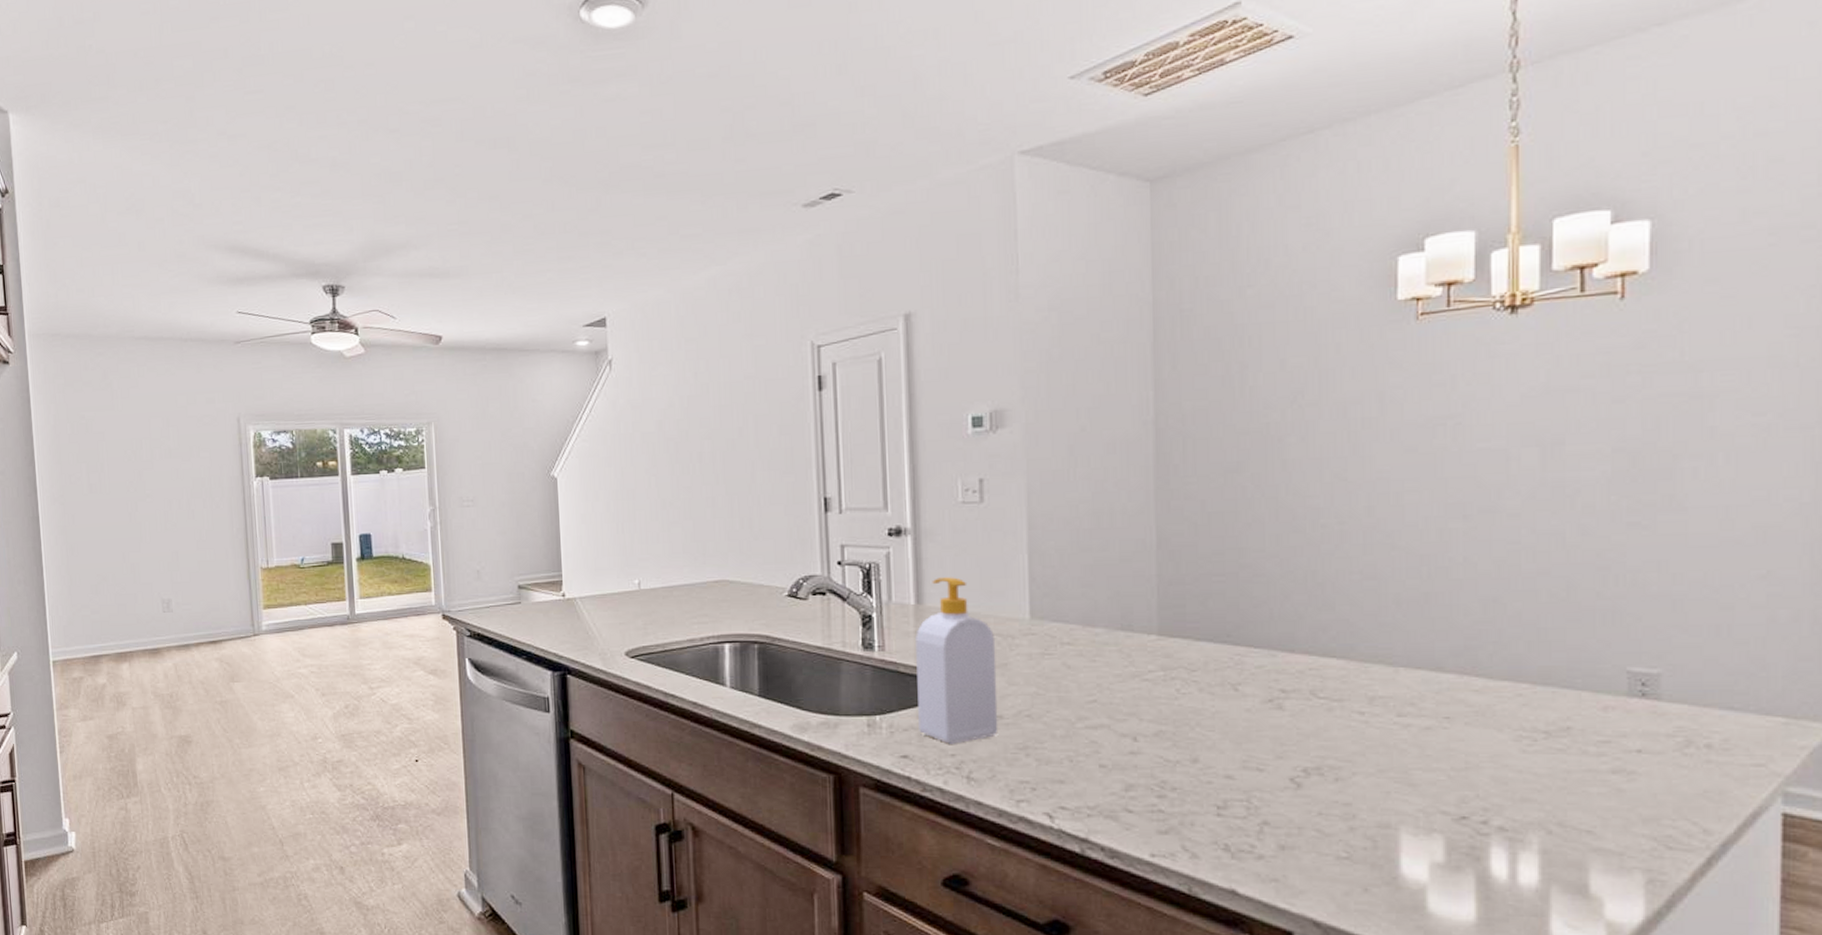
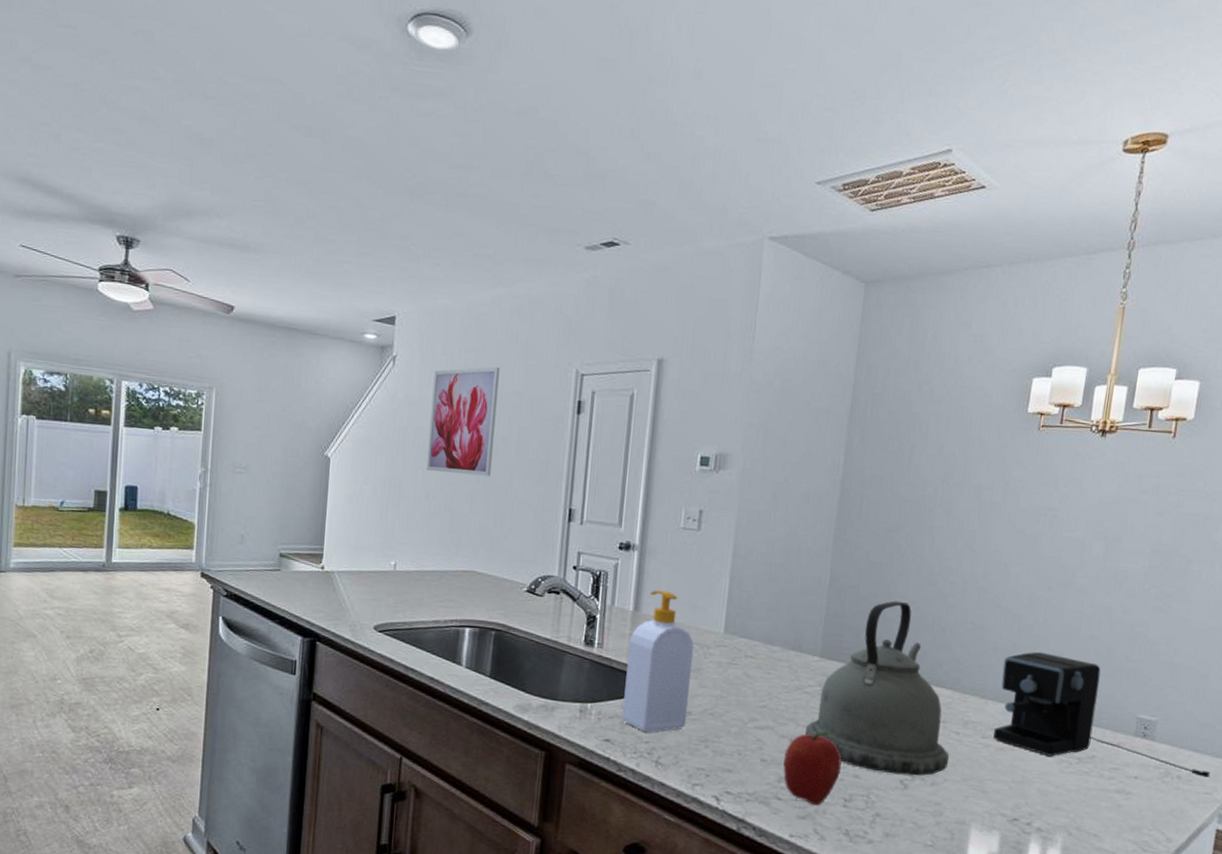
wall art: none [654,353,730,478] -> present [426,366,500,477]
fruit: none [1127,724,1208,817] -> present [783,731,842,806]
kettle: none [1152,556,1355,771] -> present [805,600,949,776]
coffee maker: none [1413,599,1760,745] -> present [993,651,1211,778]

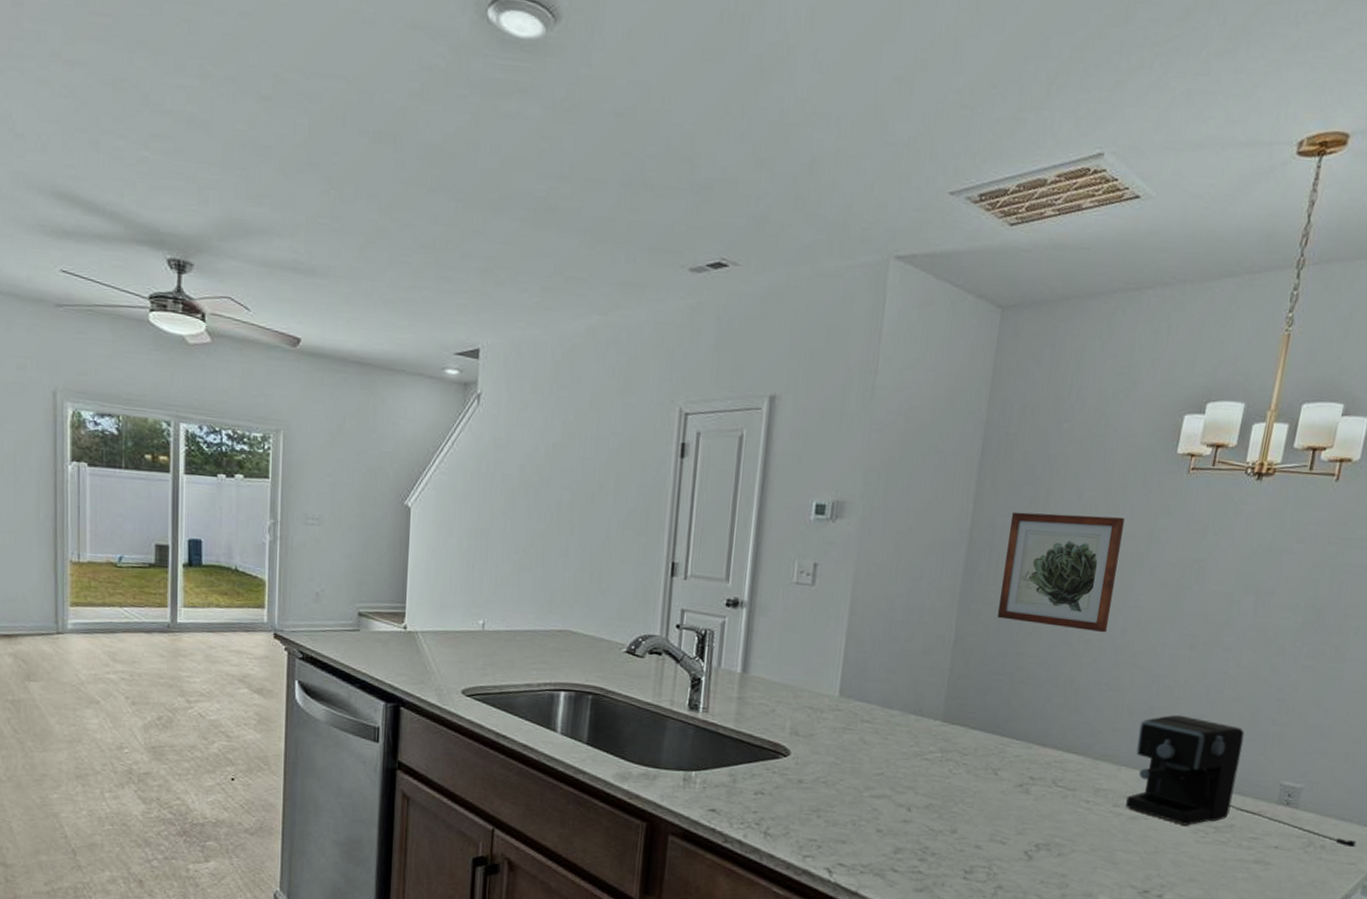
wall art: present [426,366,500,477] -> none [516,405,596,528]
soap bottle: present [622,590,694,733] -> none [728,650,807,802]
fruit: present [783,731,842,806] -> none [900,800,963,878]
kettle: present [805,600,949,776] -> none [924,660,1077,846]
wall art: none [869,464,982,576] -> present [998,512,1125,633]

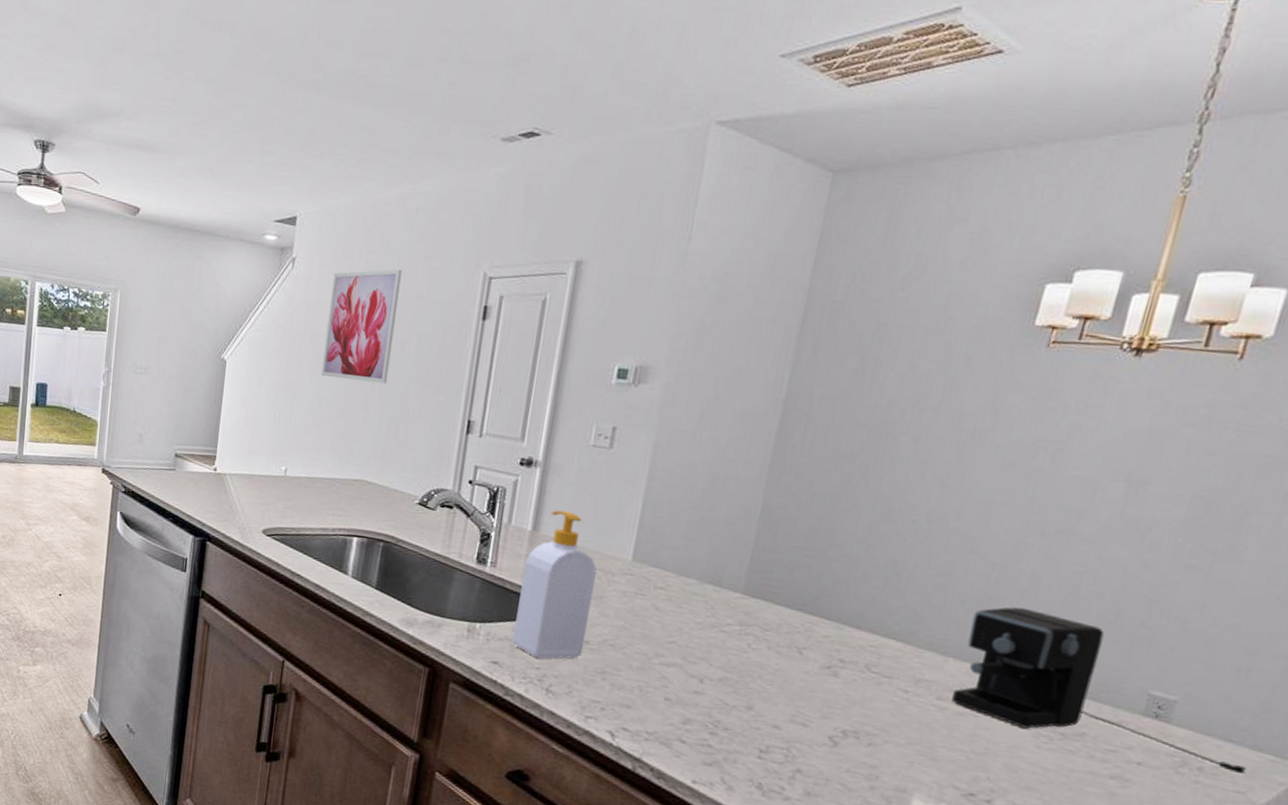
wall art: none [516,405,596,528] -> present [321,269,402,384]
soap bottle: none [728,650,807,802] -> present [512,510,597,659]
wall art: present [998,512,1125,633] -> none [811,382,966,514]

